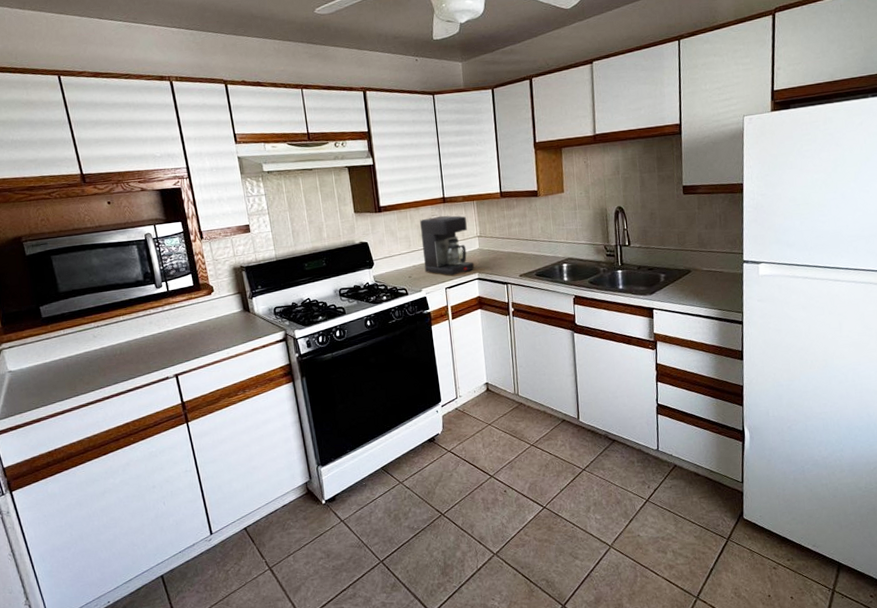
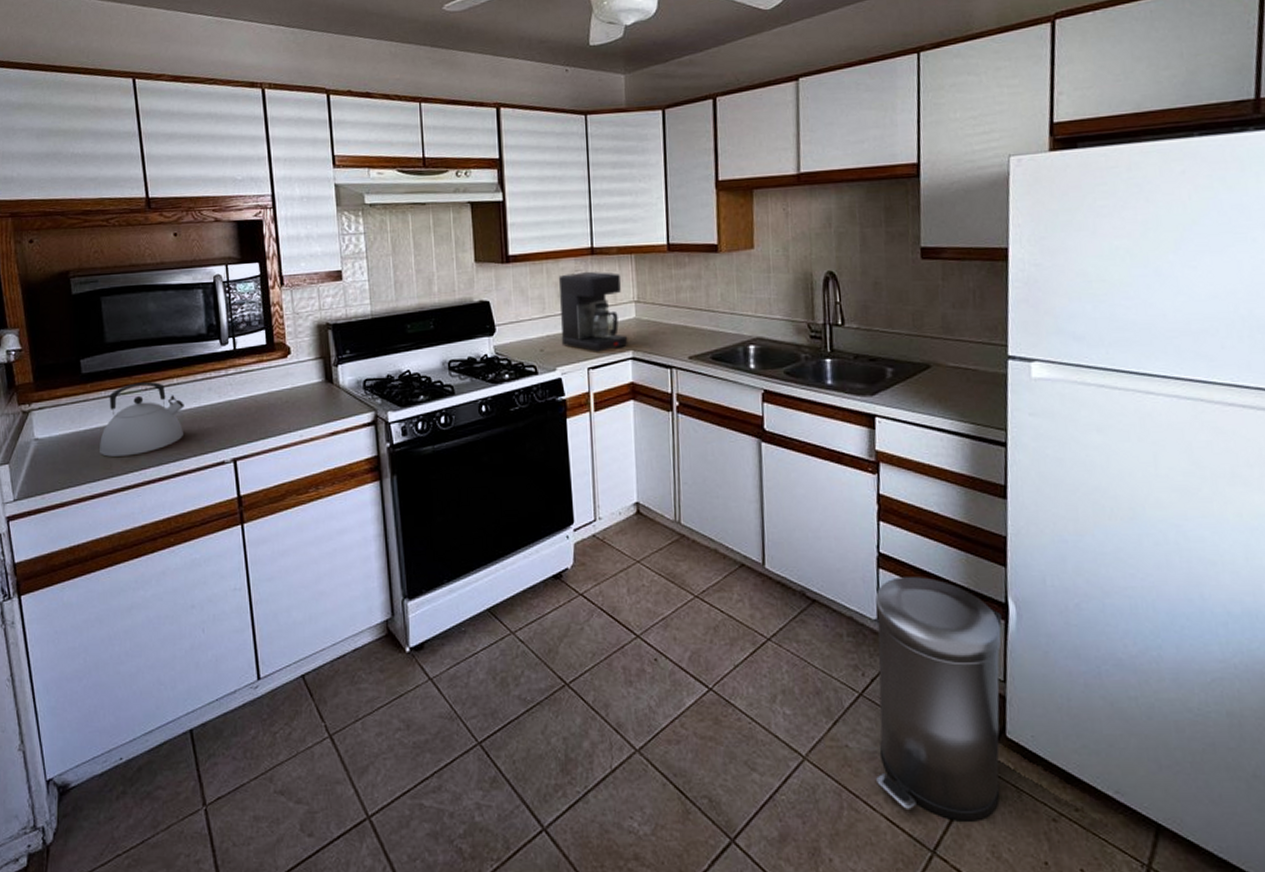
kettle: none [64,320,133,381] -> present [100,382,184,457]
pedal bin: none [656,417,741,576] -> present [875,577,1002,822]

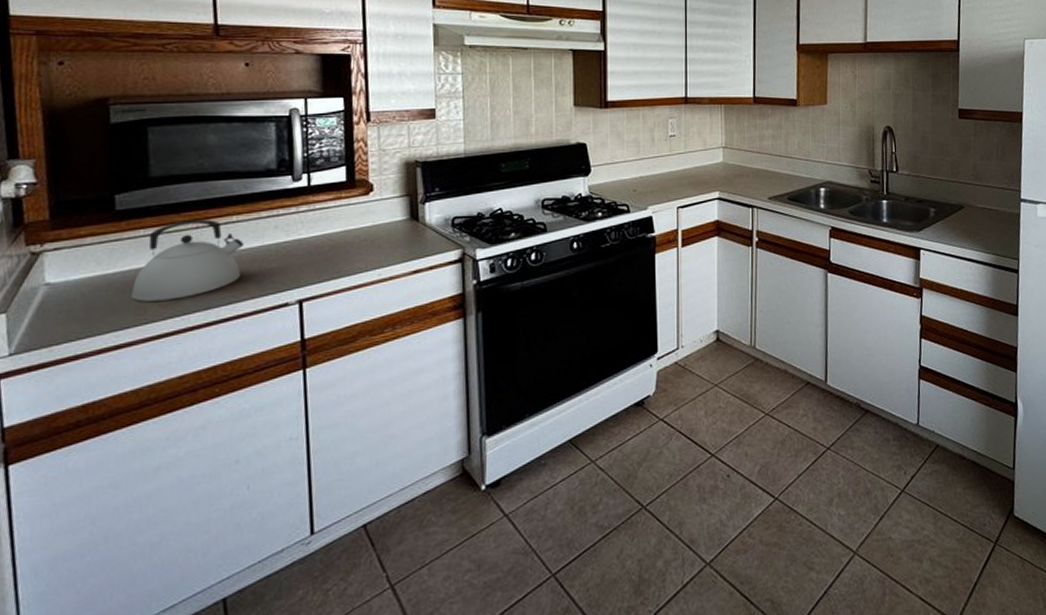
coffee maker: present [559,271,628,352] -> none [653,118,715,193]
pedal bin: present [875,577,1002,822] -> none [912,384,1013,593]

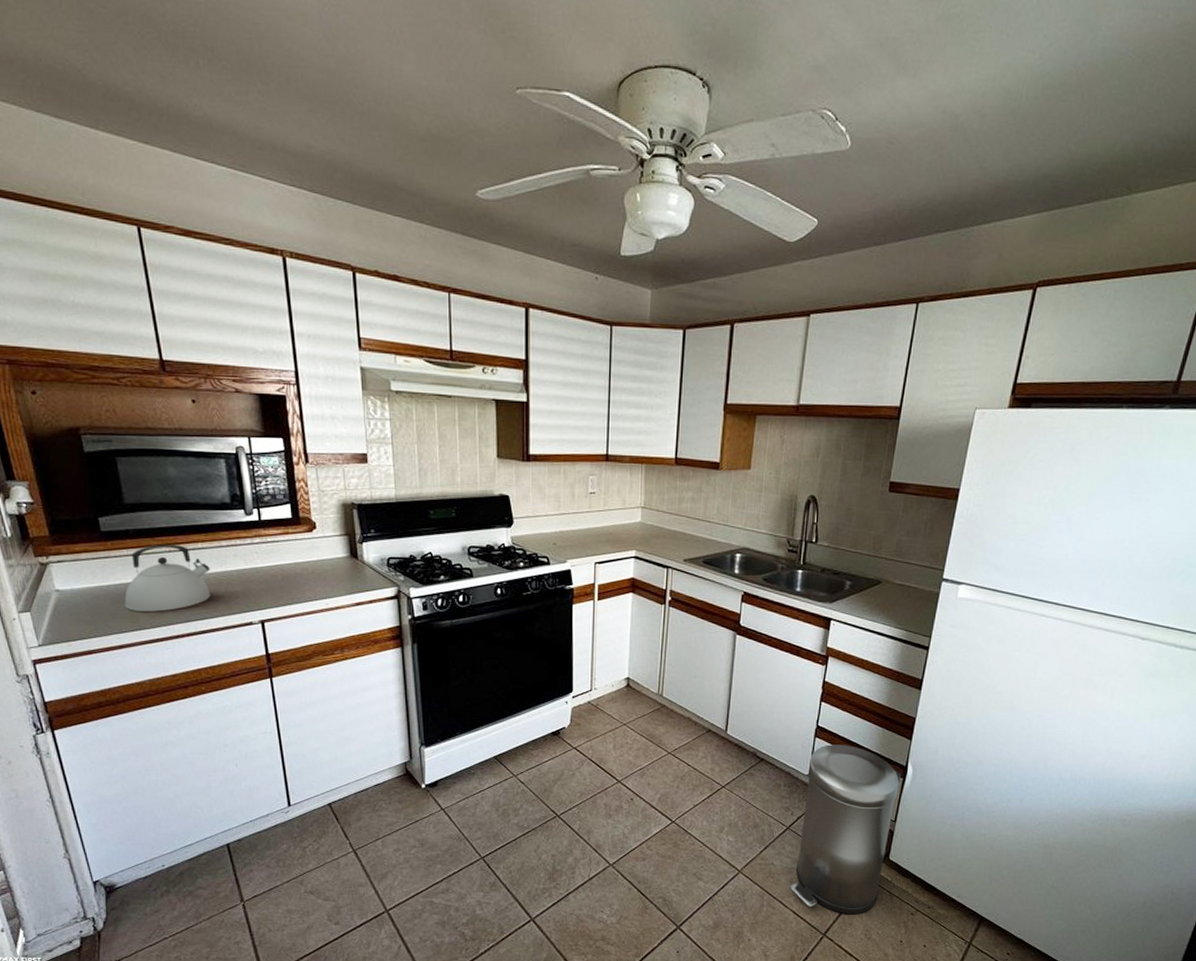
pedal bin: none [912,384,1013,593] -> present [790,744,901,915]

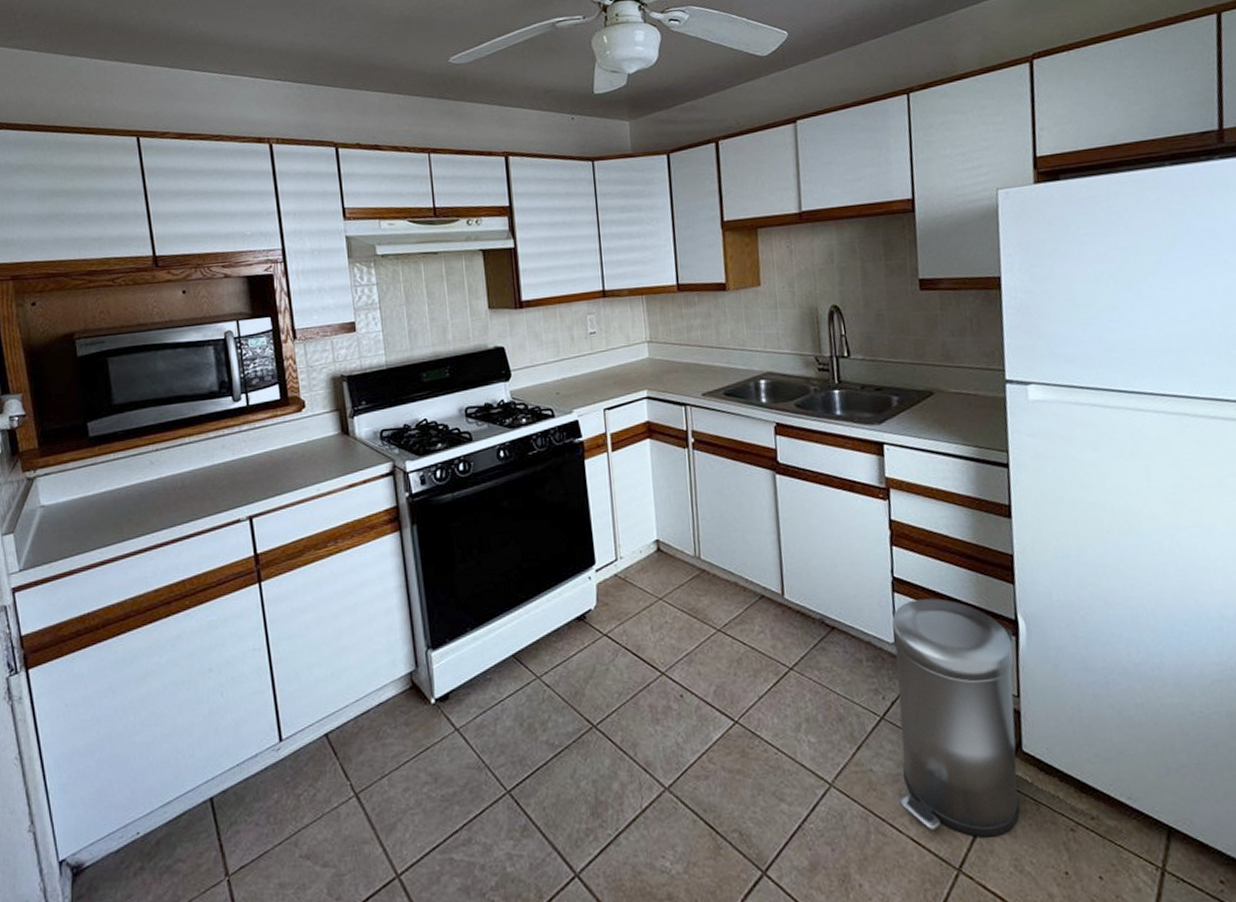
kettle: present [125,544,211,612] -> none [109,442,198,521]

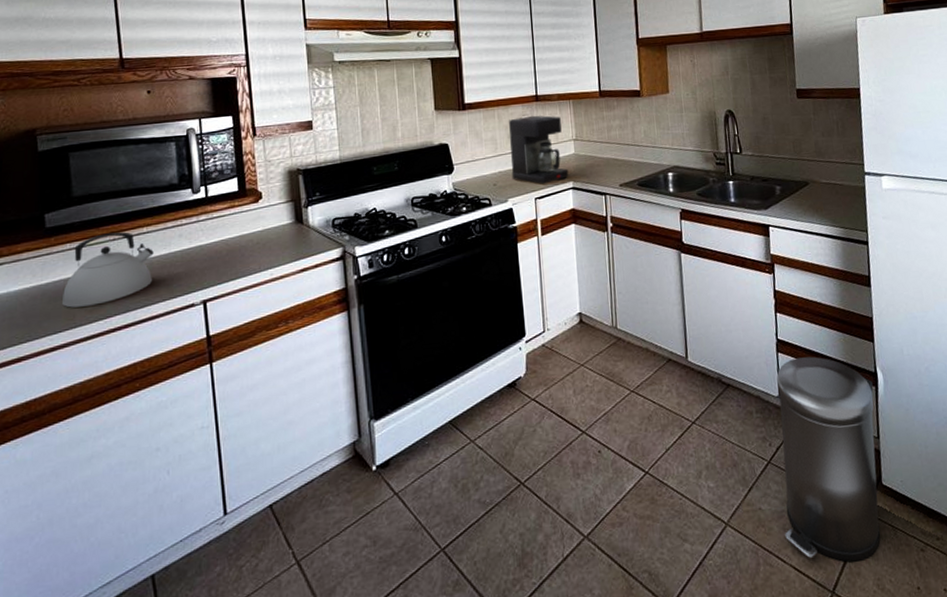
kettle: none [109,442,198,521] -> present [62,232,154,308]
coffee maker: none [572,313,643,393] -> present [509,115,569,185]

